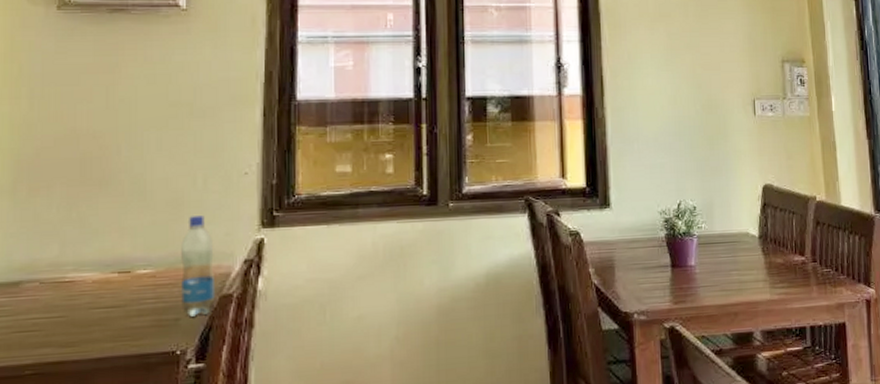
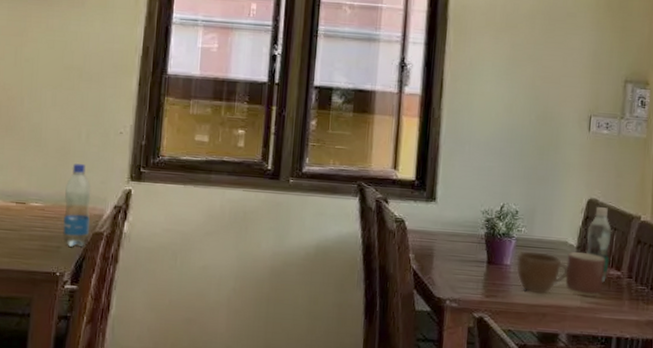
cup: none [700,247,754,292] -> present [516,251,569,294]
mug: none [751,241,790,288] -> present [565,251,606,297]
bottle: none [767,192,793,271] -> present [586,207,612,283]

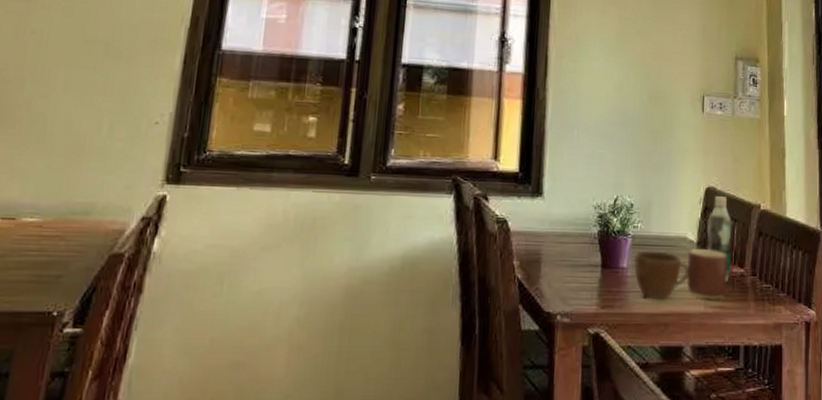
bottle: present [63,163,92,248] -> none [65,164,112,276]

